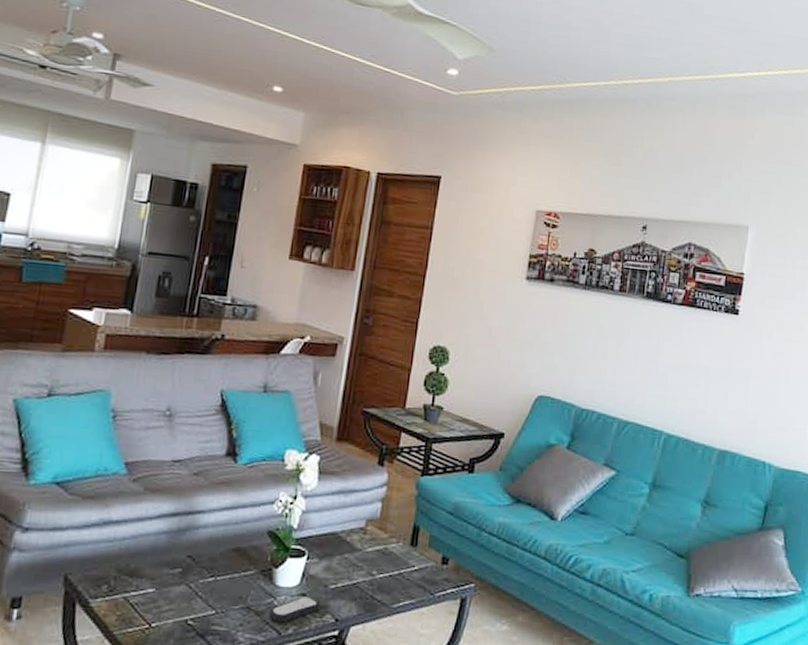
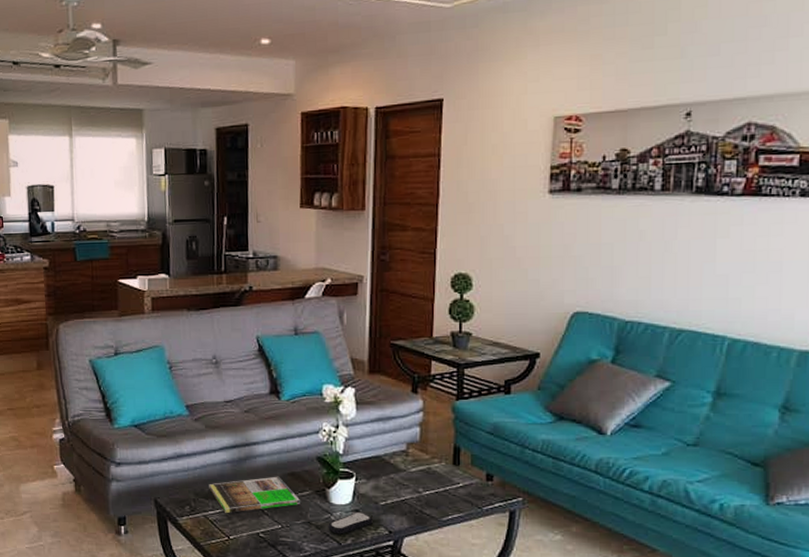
magazine: none [136,551,242,595] -> present [209,476,300,513]

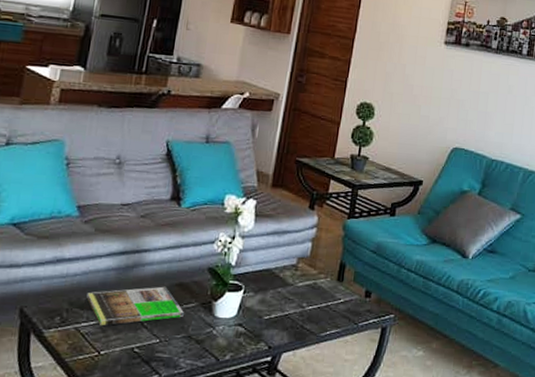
remote control: present [328,512,373,535] -> none [208,326,255,350]

